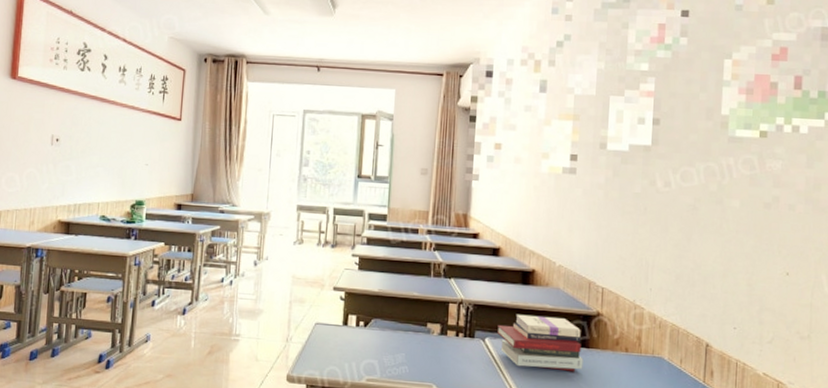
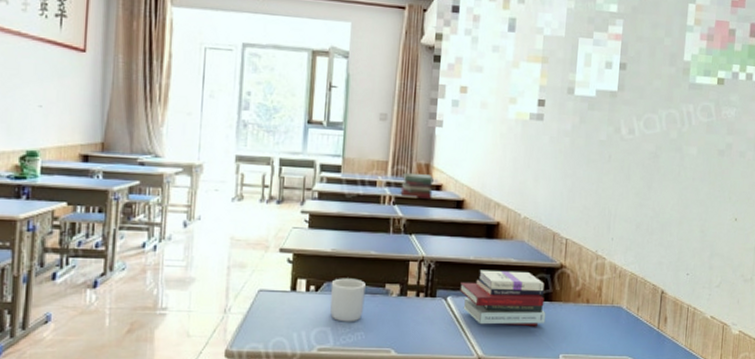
mug: none [377,315,409,357] -> present [330,278,366,322]
books: none [440,221,471,246] -> present [400,172,434,199]

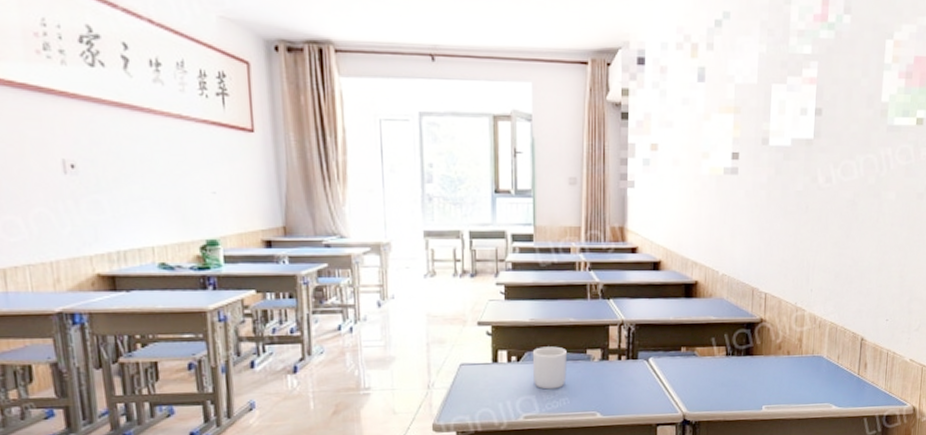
books: present [400,172,434,199] -> none [595,236,628,263]
books: present [460,270,546,327] -> none [661,328,748,383]

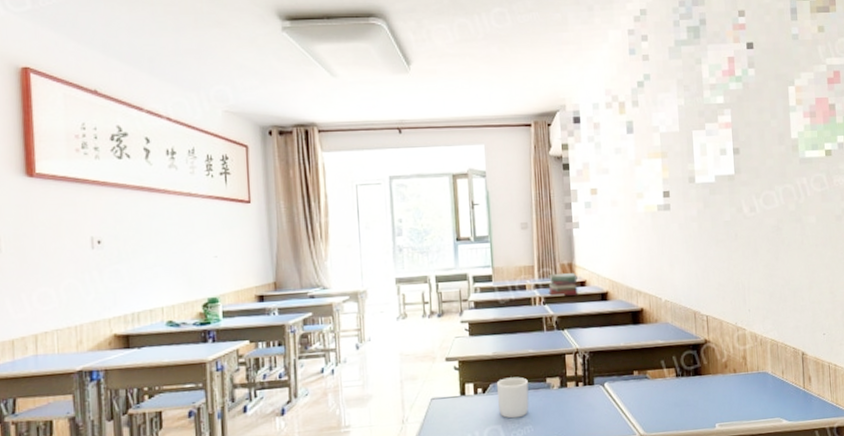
books: none [595,236,628,263] -> present [548,272,578,297]

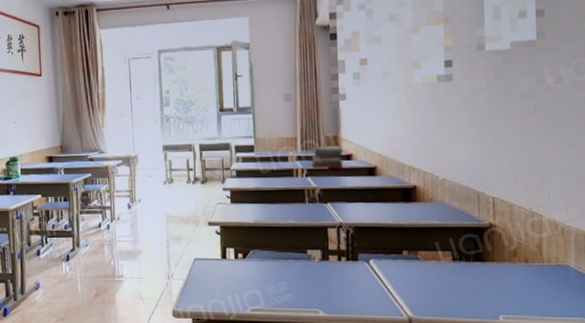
mug: present [496,376,529,419] -> none [256,246,289,286]

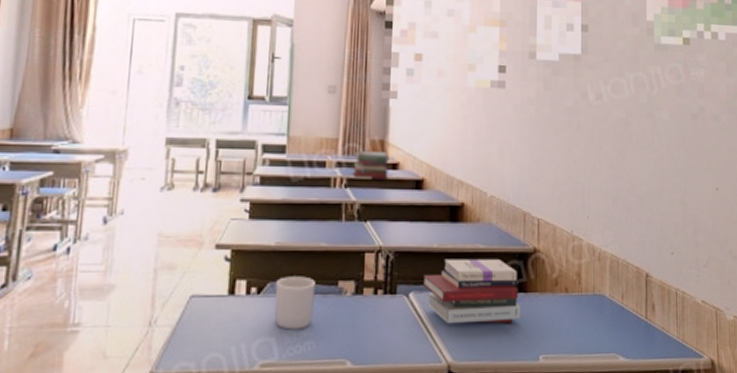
mug: none [256,246,289,286] -> present [274,276,315,330]
books: none [382,232,479,288] -> present [423,258,521,324]

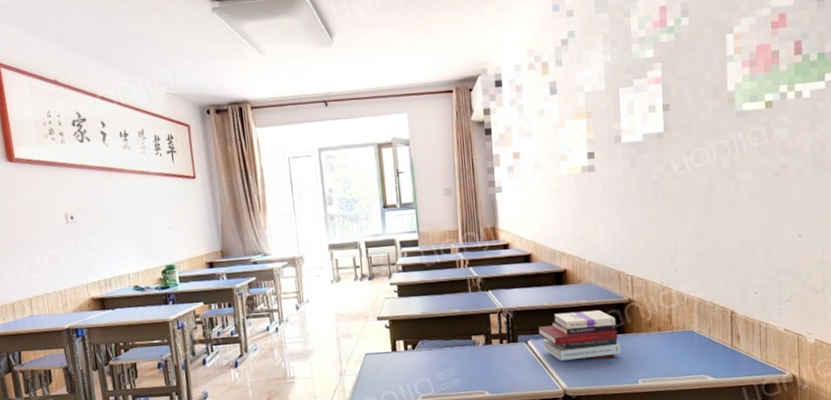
mug: present [274,276,315,330] -> none [424,334,456,373]
books: present [353,150,389,179] -> none [472,236,502,259]

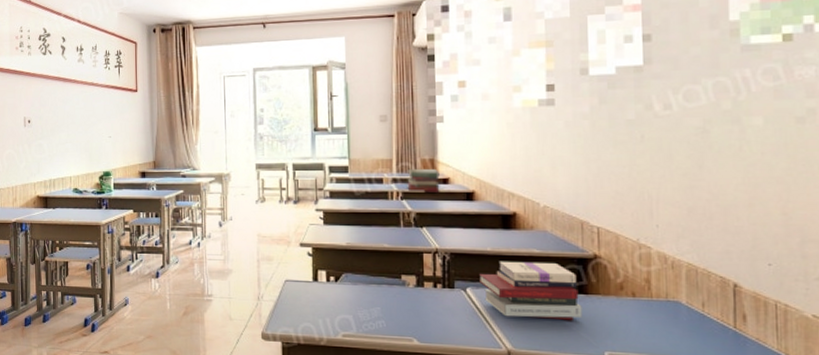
books: none [472,236,502,259] -> present [407,168,440,192]

